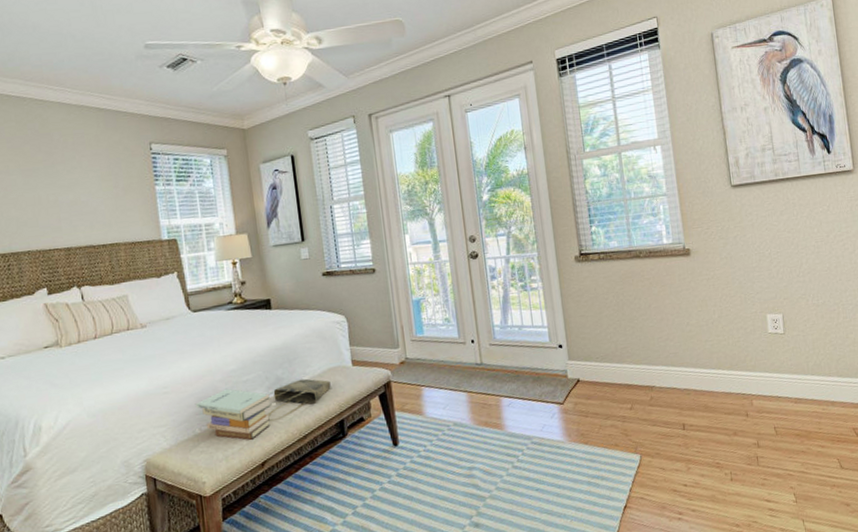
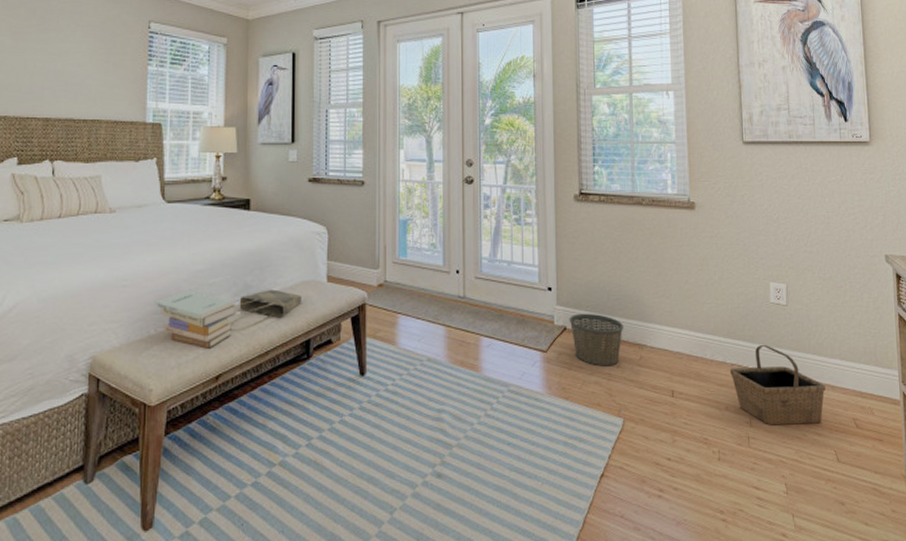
basket: none [581,363,634,411] -> present [569,313,624,367]
basket: none [735,372,826,444] -> present [730,345,825,426]

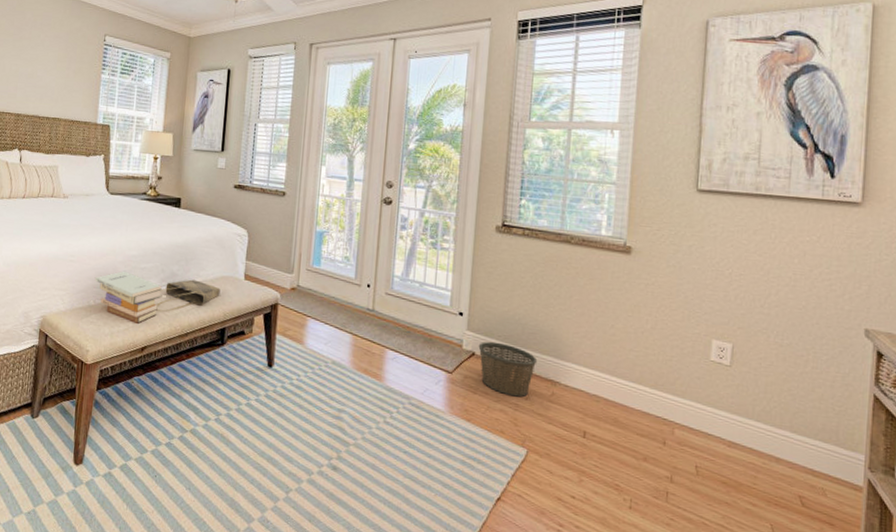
basket: present [730,345,825,426] -> none [653,402,768,494]

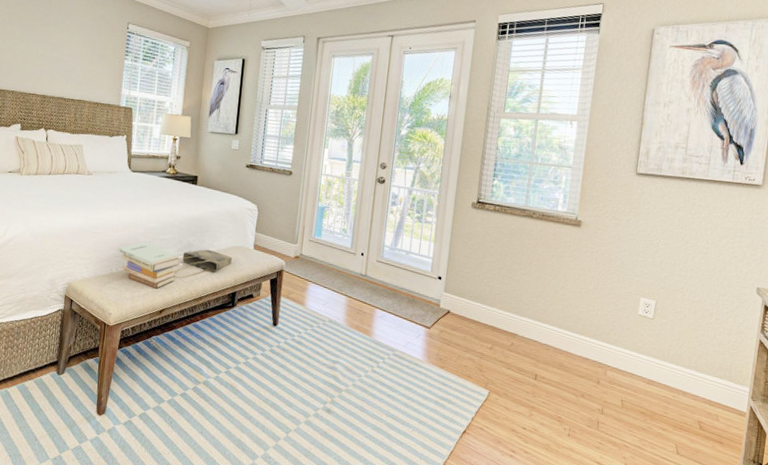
basket: present [478,341,538,398] -> none [453,301,501,348]

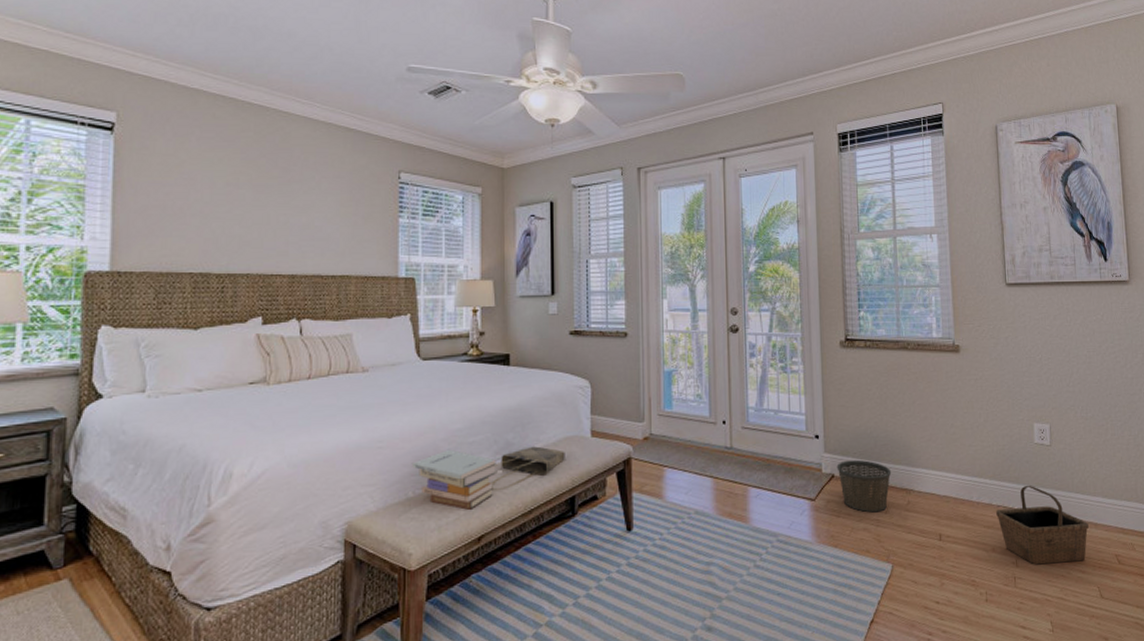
basket: none [453,301,501,348] -> present [836,459,892,513]
basket: none [590,349,677,421] -> present [996,486,1089,565]

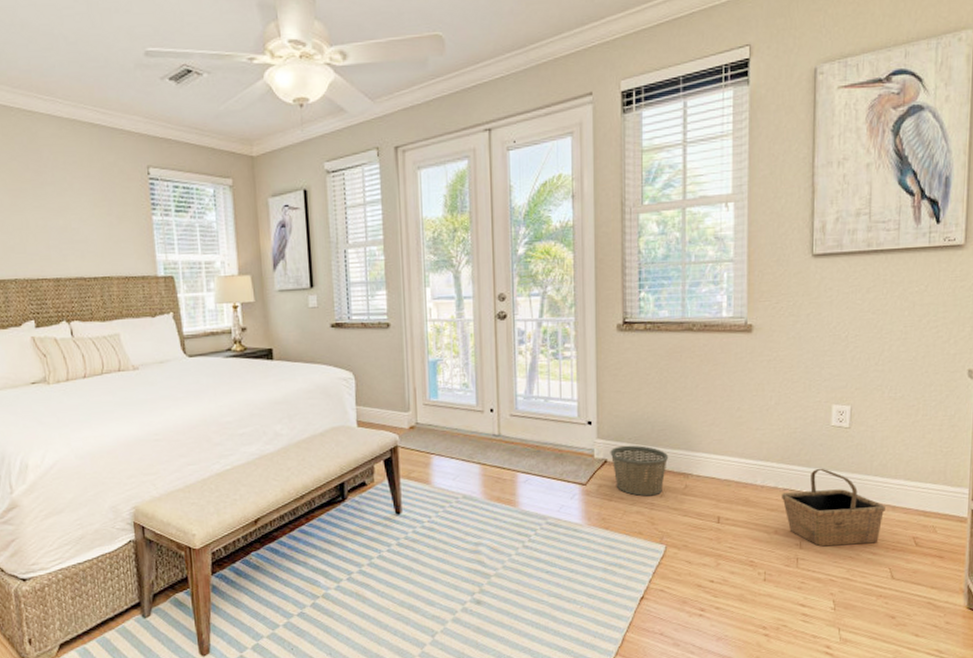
books: present [411,449,496,510] -> none [187,440,267,495]
tote bag: present [492,446,565,490] -> none [264,436,333,478]

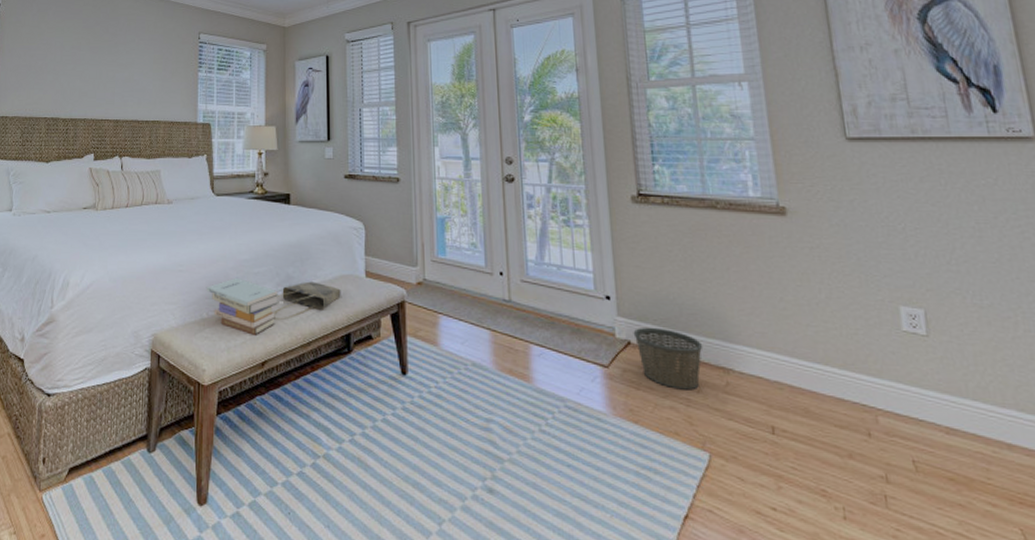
books: none [187,440,267,495] -> present [206,277,278,335]
tote bag: none [264,436,333,478] -> present [274,281,341,320]
basket: present [782,469,885,547] -> none [851,383,998,491]

